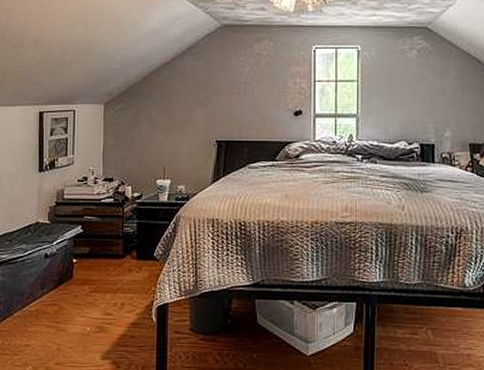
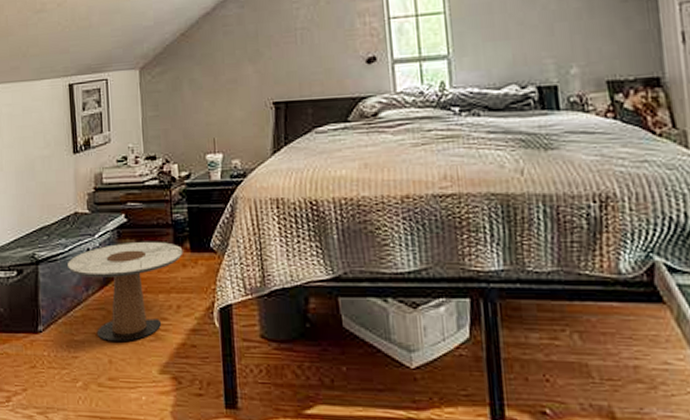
side table: none [26,250,130,333] -> present [68,242,183,342]

